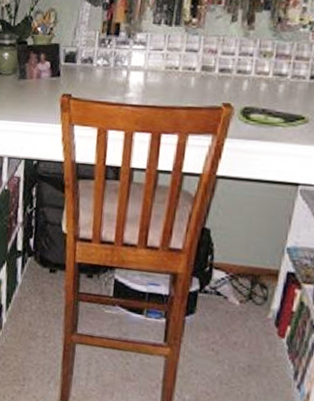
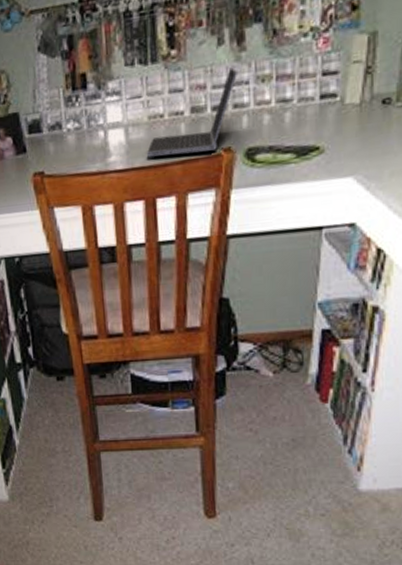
laptop computer: none [159,41,244,104] -> present [146,67,237,157]

